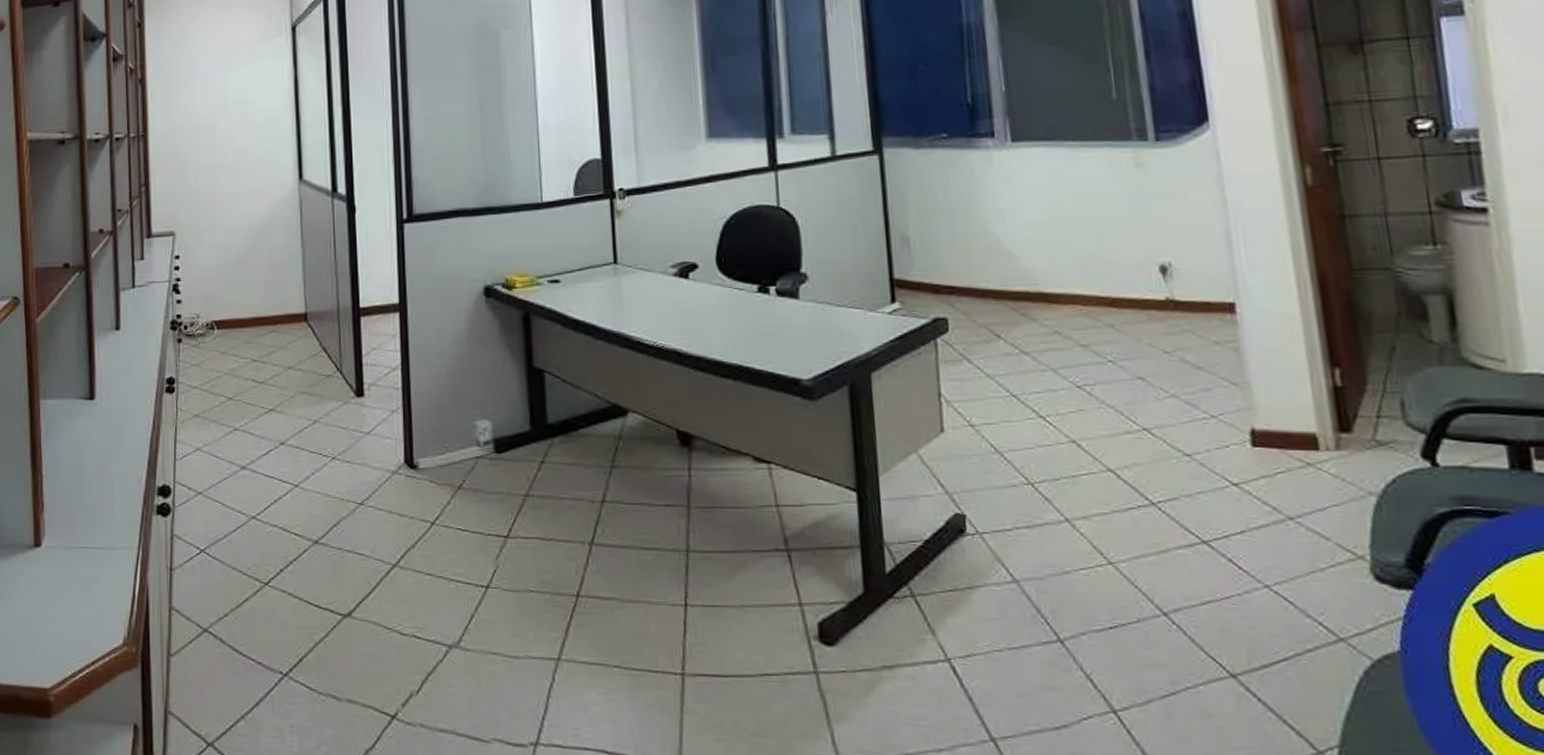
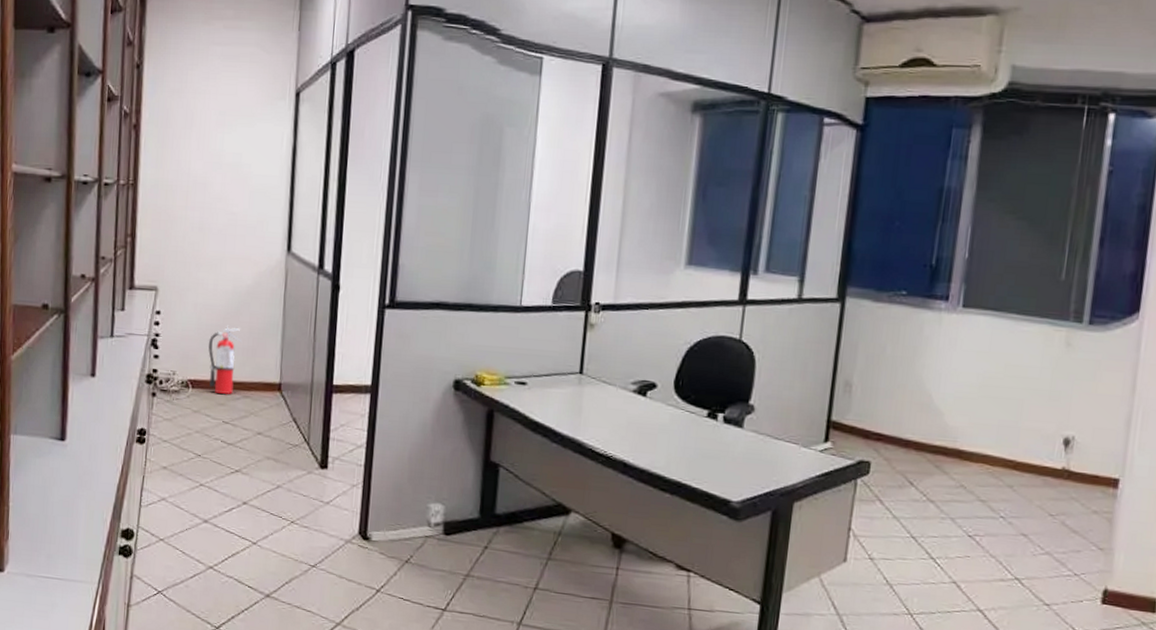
fire extinguisher: none [229,260,263,332] -> present [208,325,242,395]

